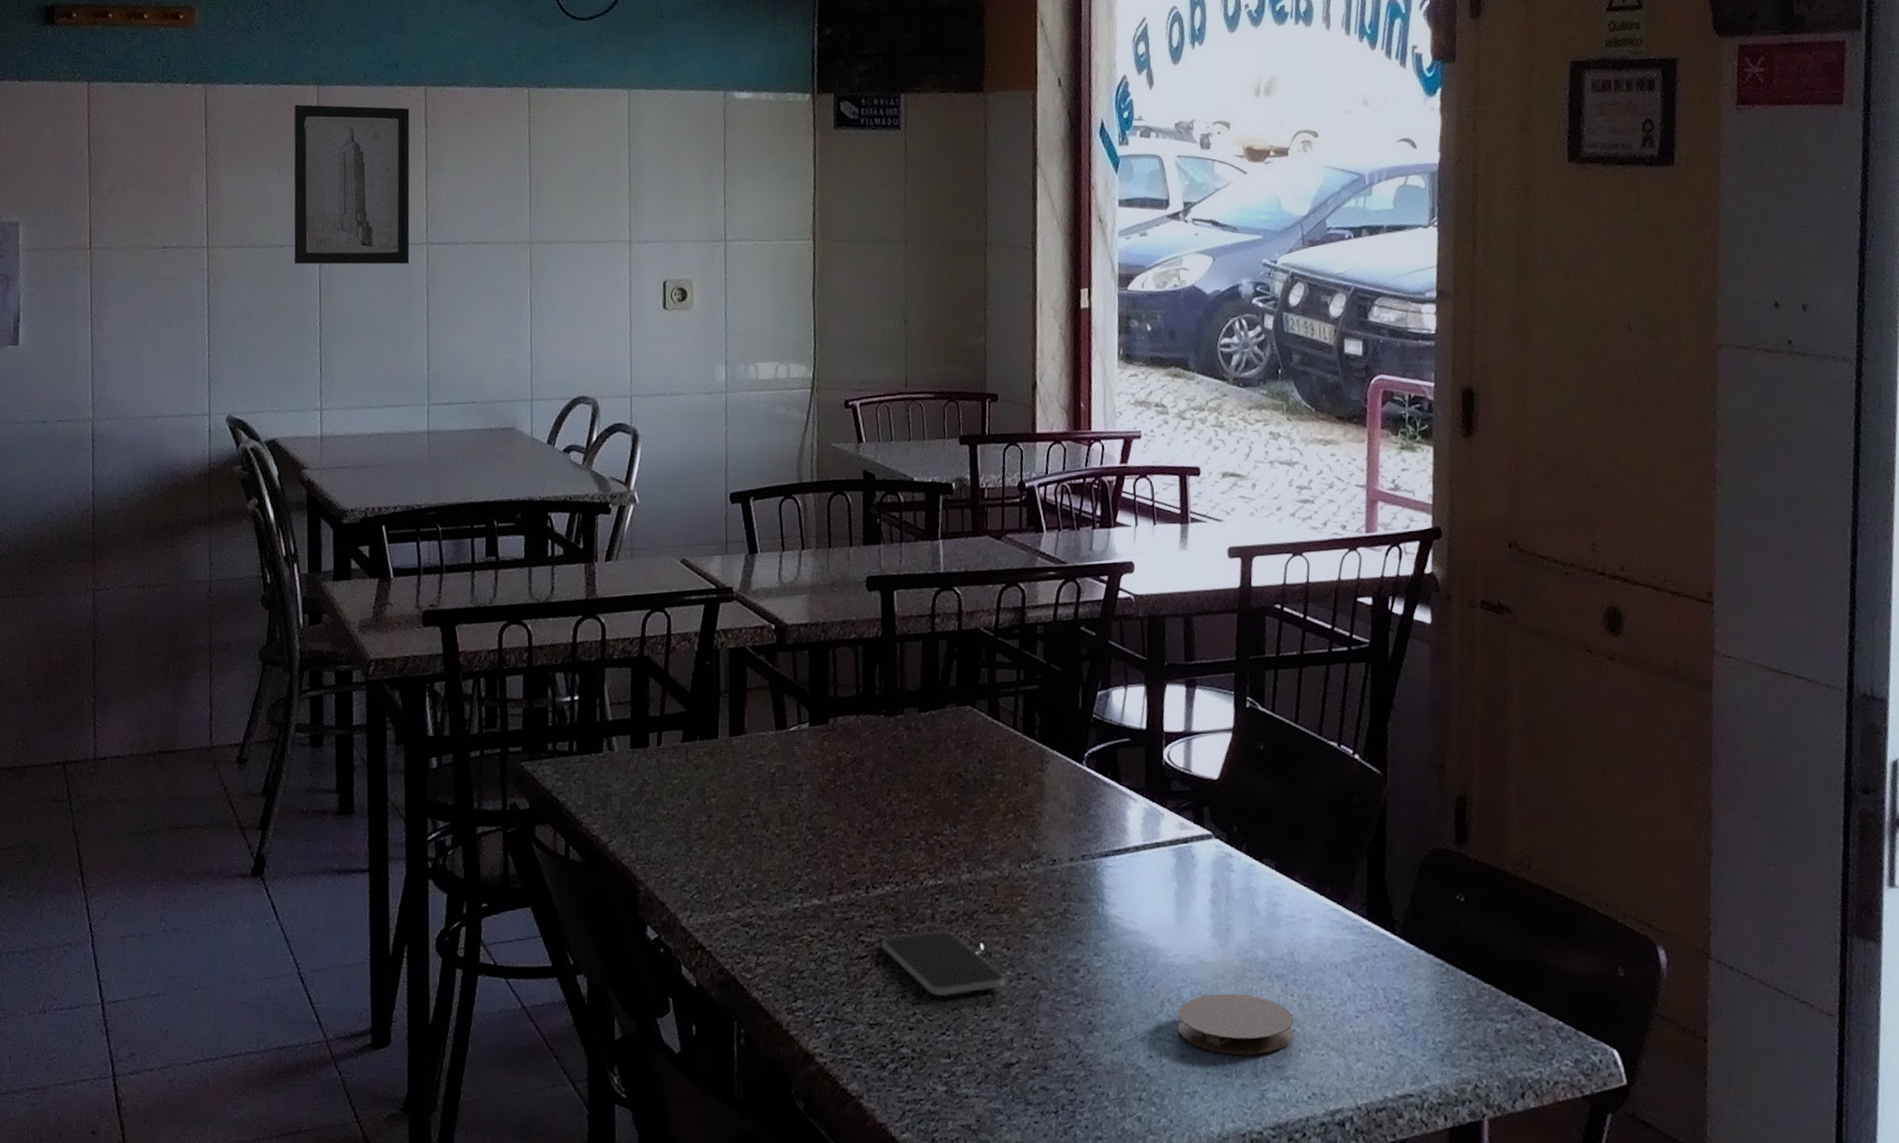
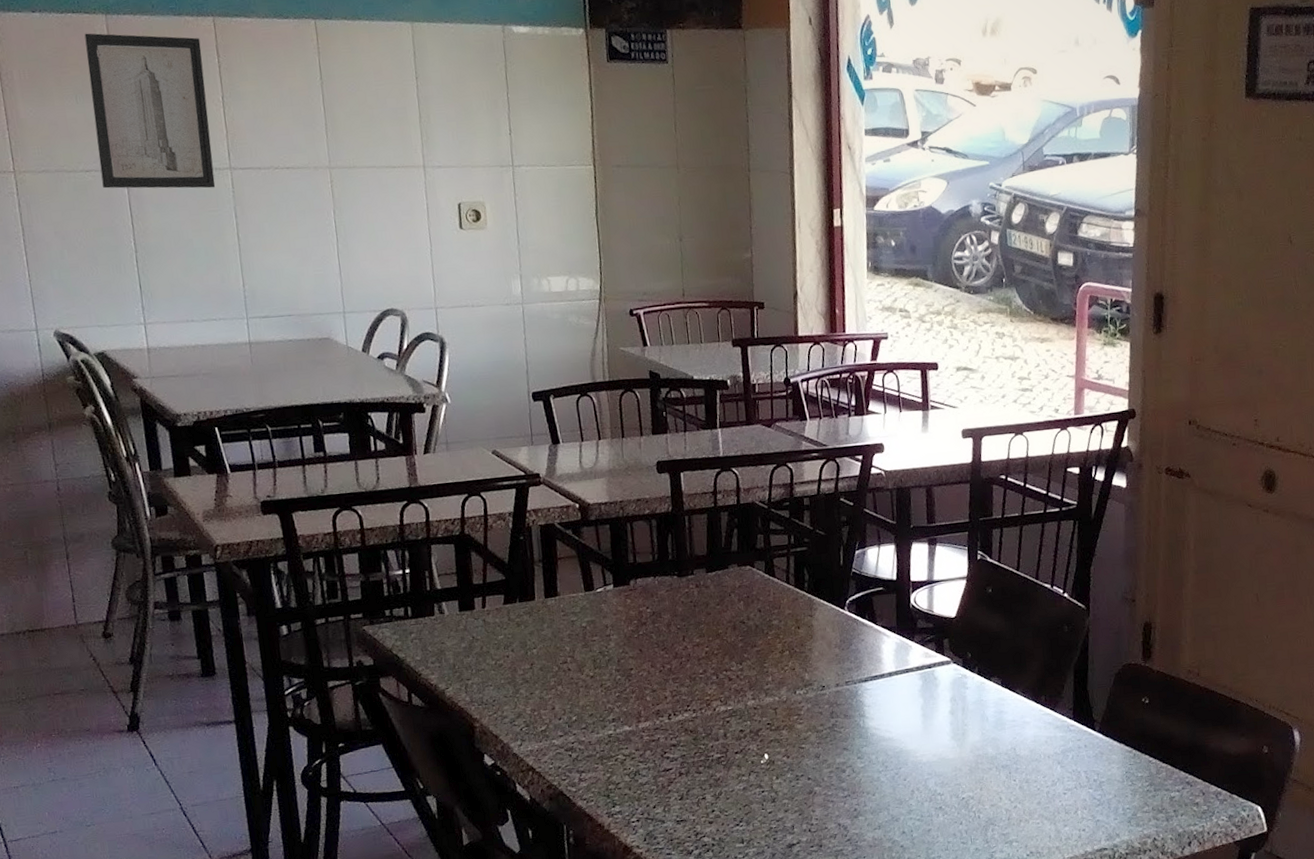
smartphone: present [881,930,1006,997] -> none [683,745,787,797]
coaster: present [1178,993,1295,1055] -> none [925,781,1017,828]

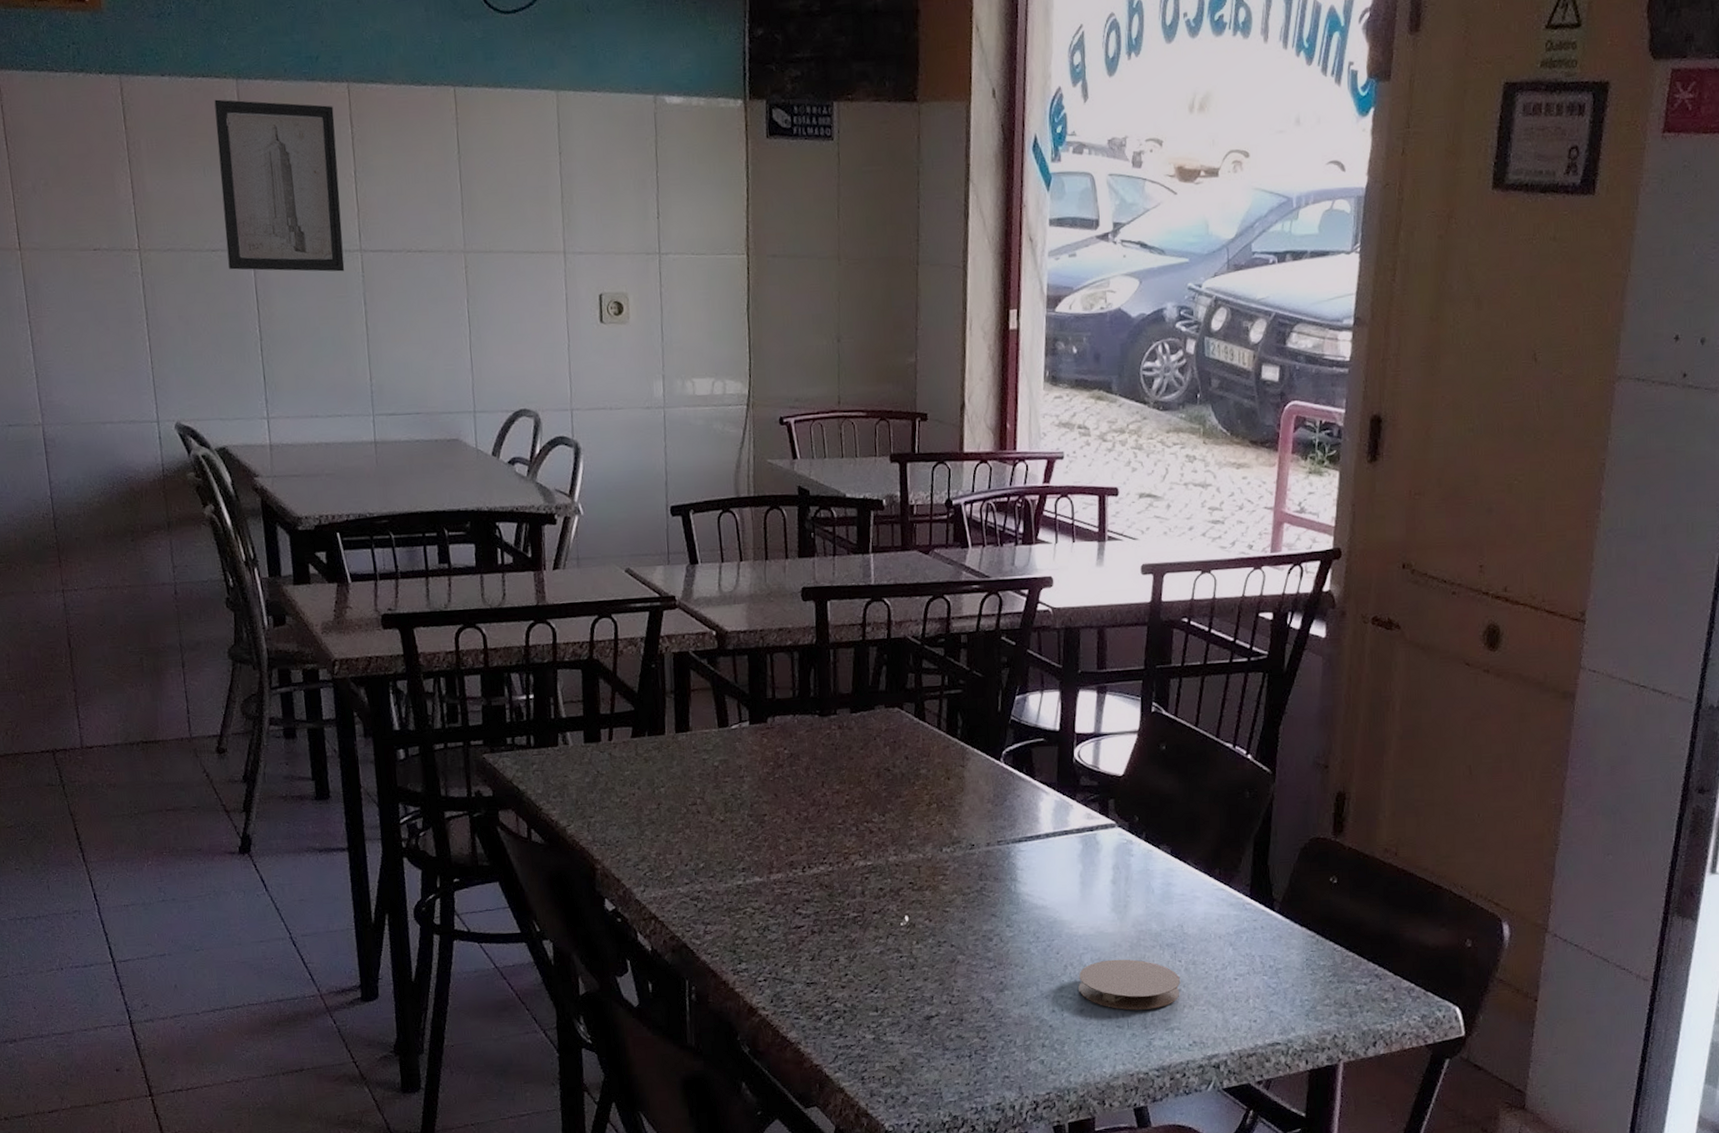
coaster: none [925,781,1017,828] -> present [1078,959,1181,1010]

